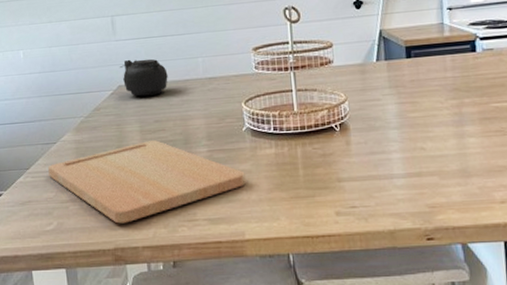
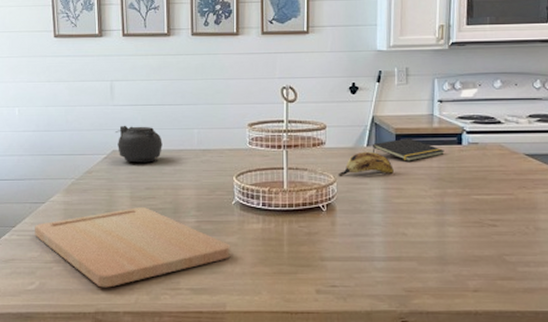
banana: none [348,66,407,94] -> present [338,151,394,176]
notepad: none [382,49,458,74] -> present [373,138,445,161]

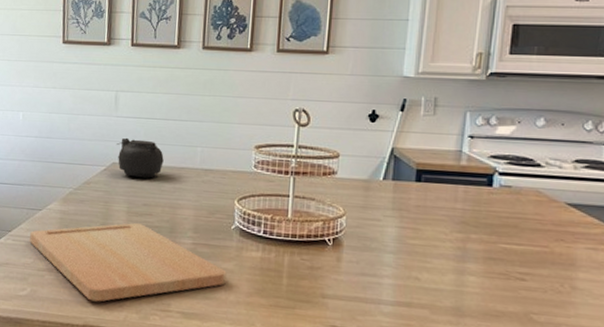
banana: present [338,151,394,176] -> none [348,185,411,212]
notepad: present [373,138,445,161] -> none [389,174,471,201]

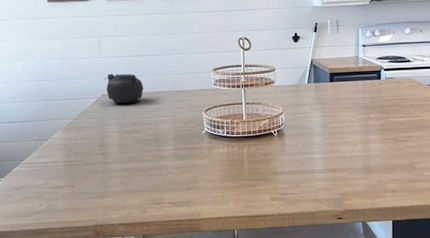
cutting board: present [29,223,227,302] -> none [40,139,203,206]

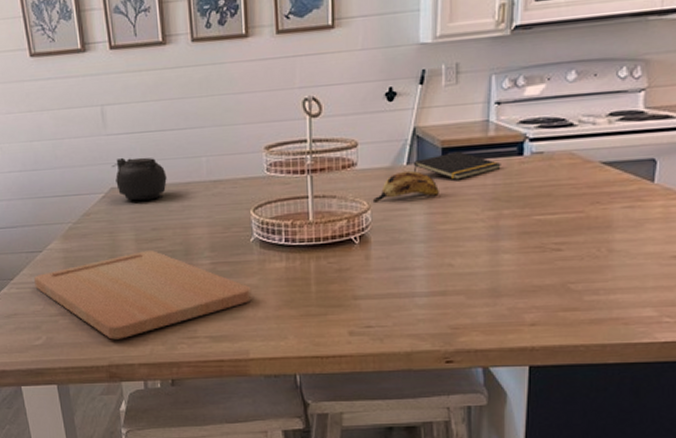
cutting board: none [40,139,203,206] -> present [34,250,252,340]
banana: none [285,87,329,108] -> present [372,170,439,202]
notepad: none [312,75,368,94] -> present [414,151,501,180]

